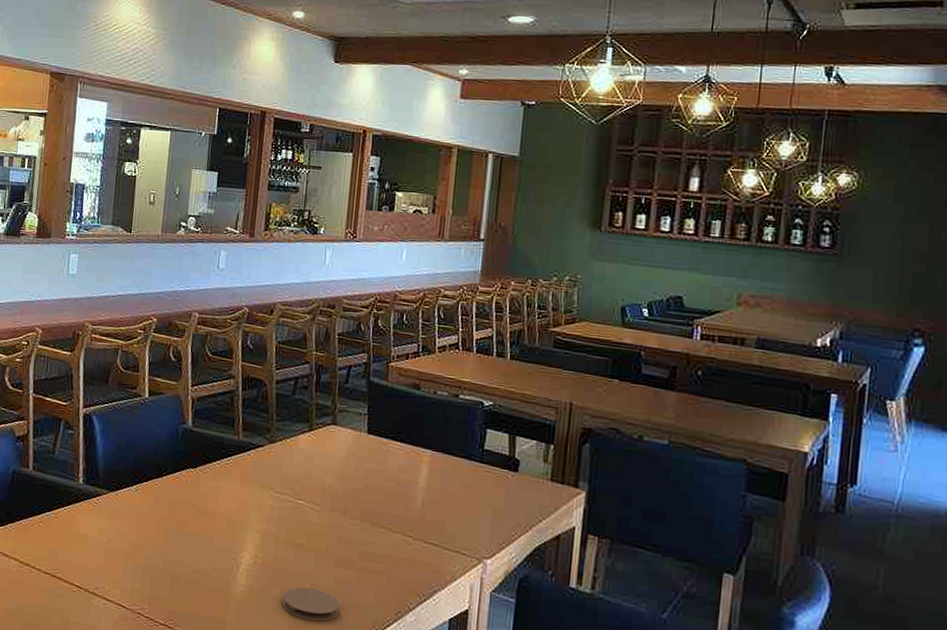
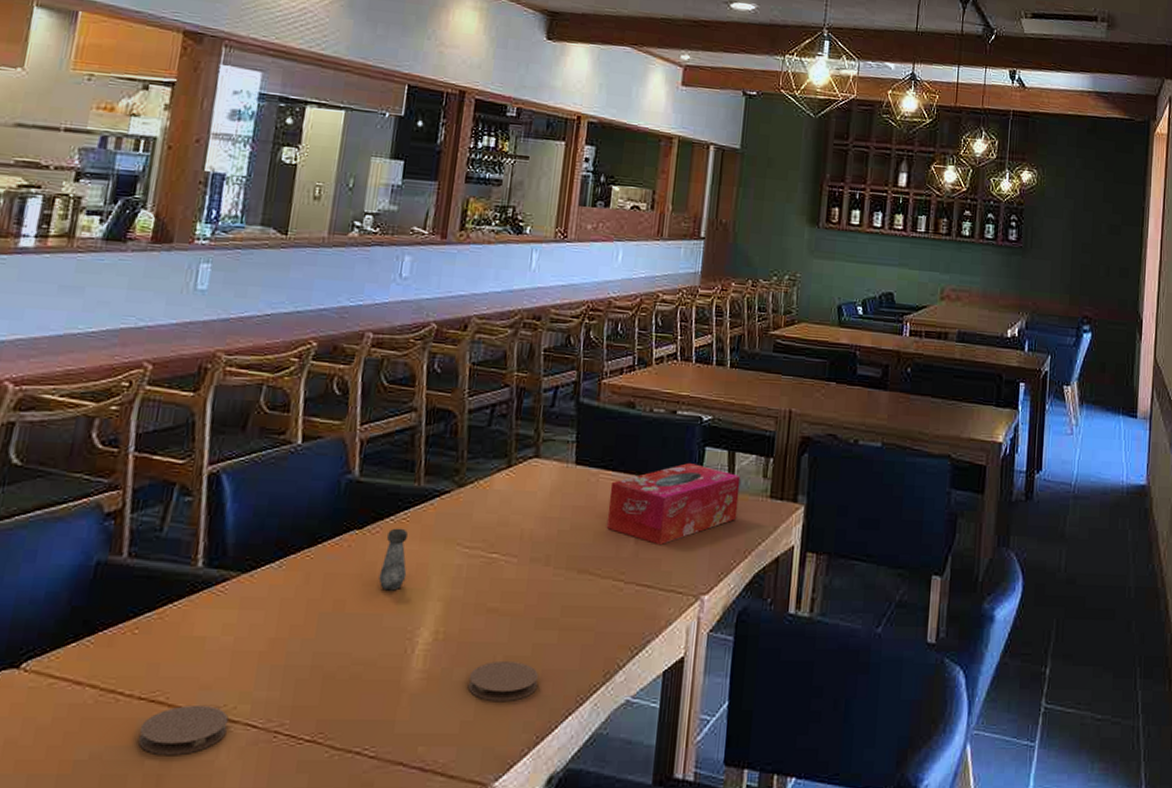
coaster: none [46,583,106,619] -> present [138,704,229,755]
salt shaker: none [210,470,231,520] -> present [378,528,408,591]
tissue box: none [395,441,521,511] -> present [606,462,741,546]

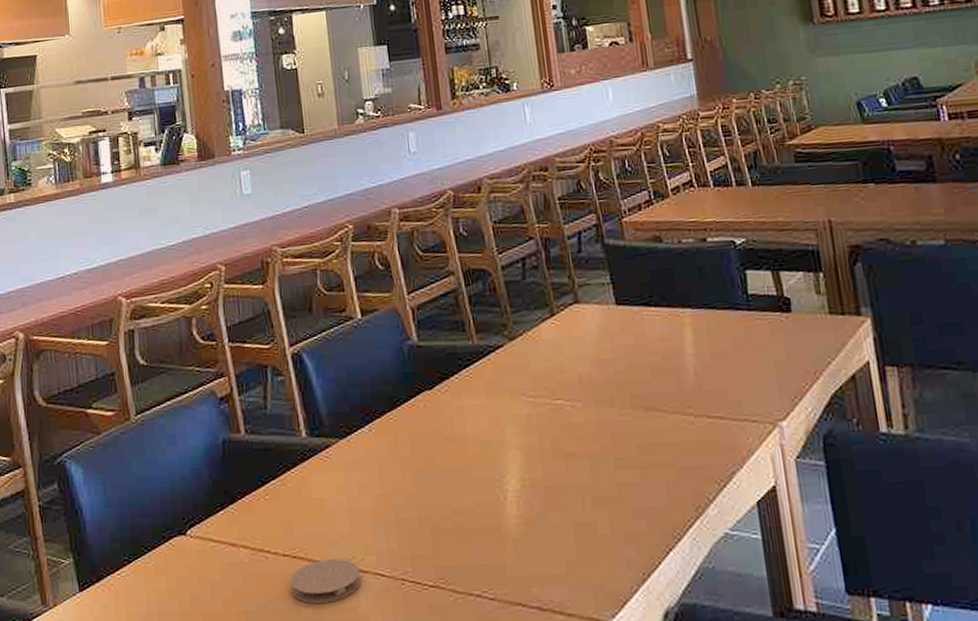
salt shaker: present [378,528,408,591] -> none [456,385,483,444]
coaster: present [467,660,539,701] -> none [563,501,632,541]
tissue box: present [606,462,741,546] -> none [656,288,798,376]

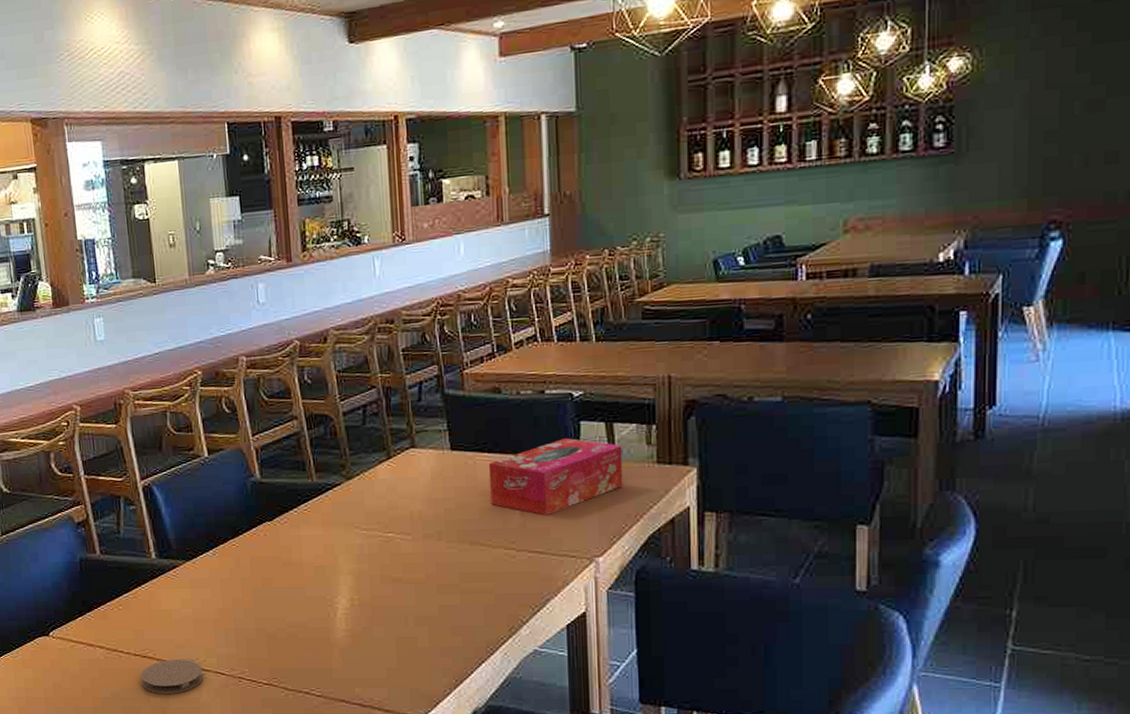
tissue box: none [656,288,798,376] -> present [488,437,623,516]

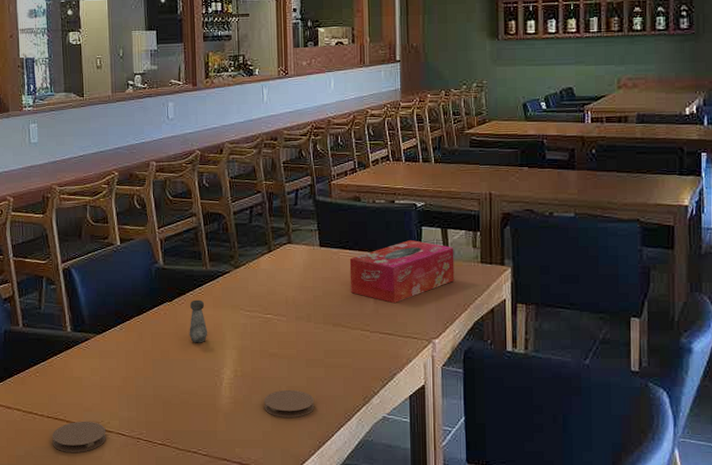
salt shaker: none [294,517,317,568] -> present [189,299,208,343]
coaster: none [387,620,450,652] -> present [263,389,315,418]

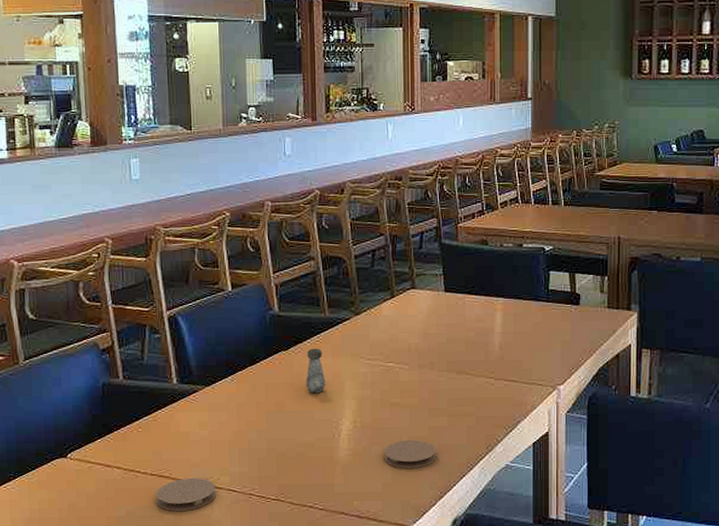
tissue box: present [349,239,455,304] -> none [475,284,581,350]

